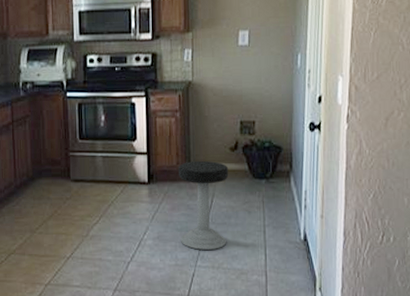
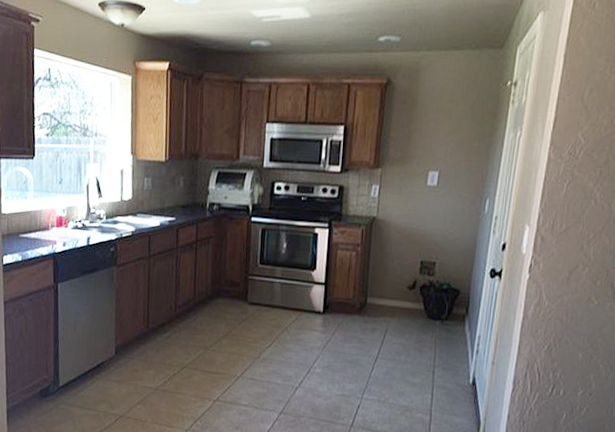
stool: present [178,160,229,250] -> none [350,295,404,384]

